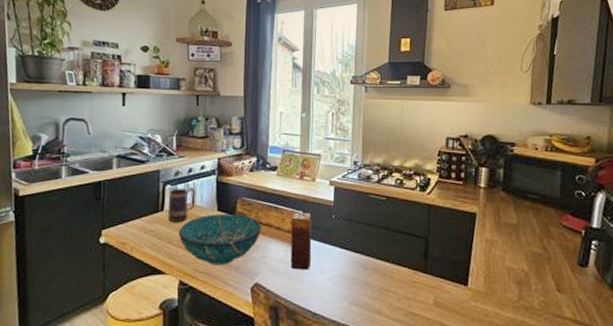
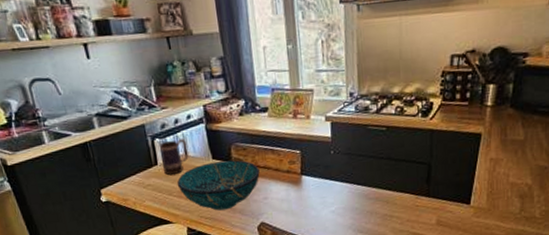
candle: present [291,212,312,270] -> none [289,152,314,207]

